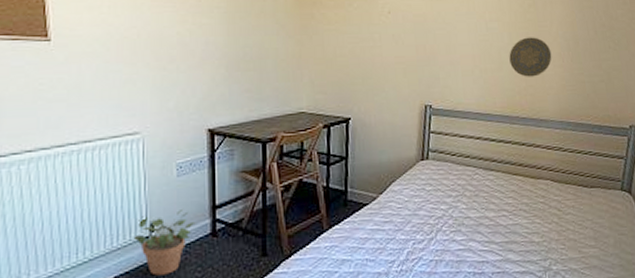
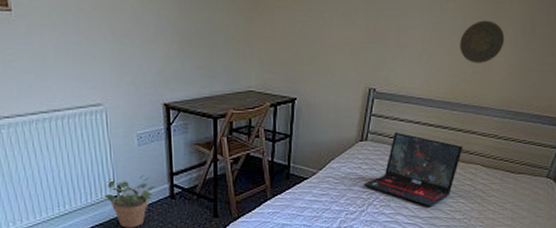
laptop: none [429,148,530,231] -> present [364,131,464,207]

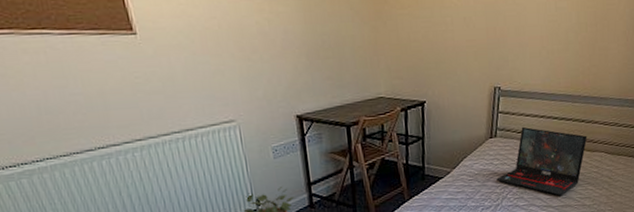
decorative plate: present [460,20,505,63] -> none [576,16,617,57]

